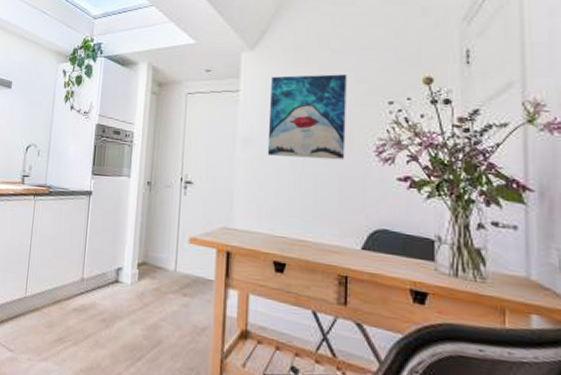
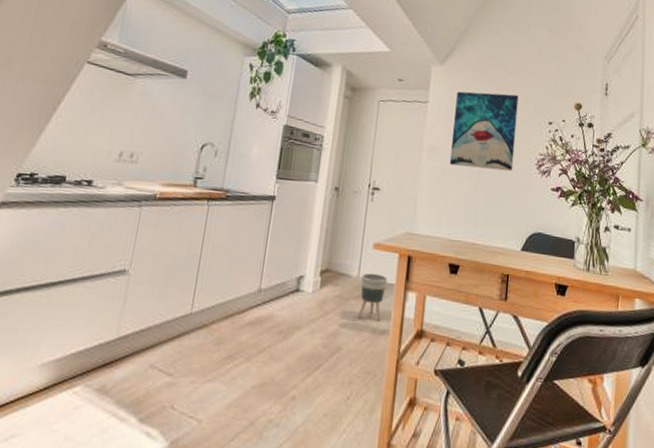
planter: none [177,267,206,318] -> present [358,273,387,322]

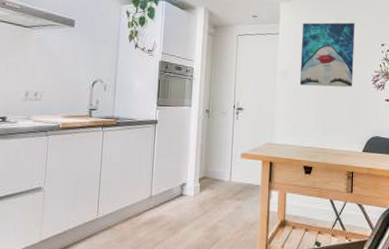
planter: present [358,273,387,322] -> none [232,177,254,216]

